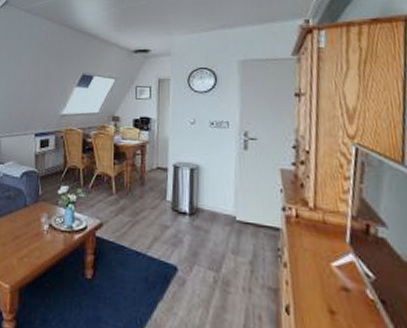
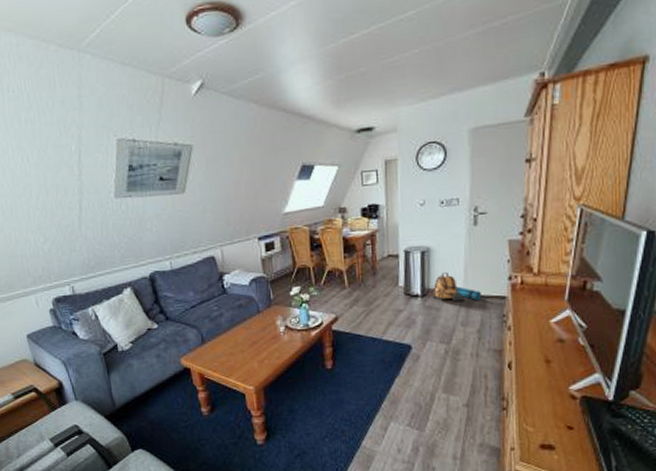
backpack: none [196,193,253,228] -> present [428,272,481,301]

